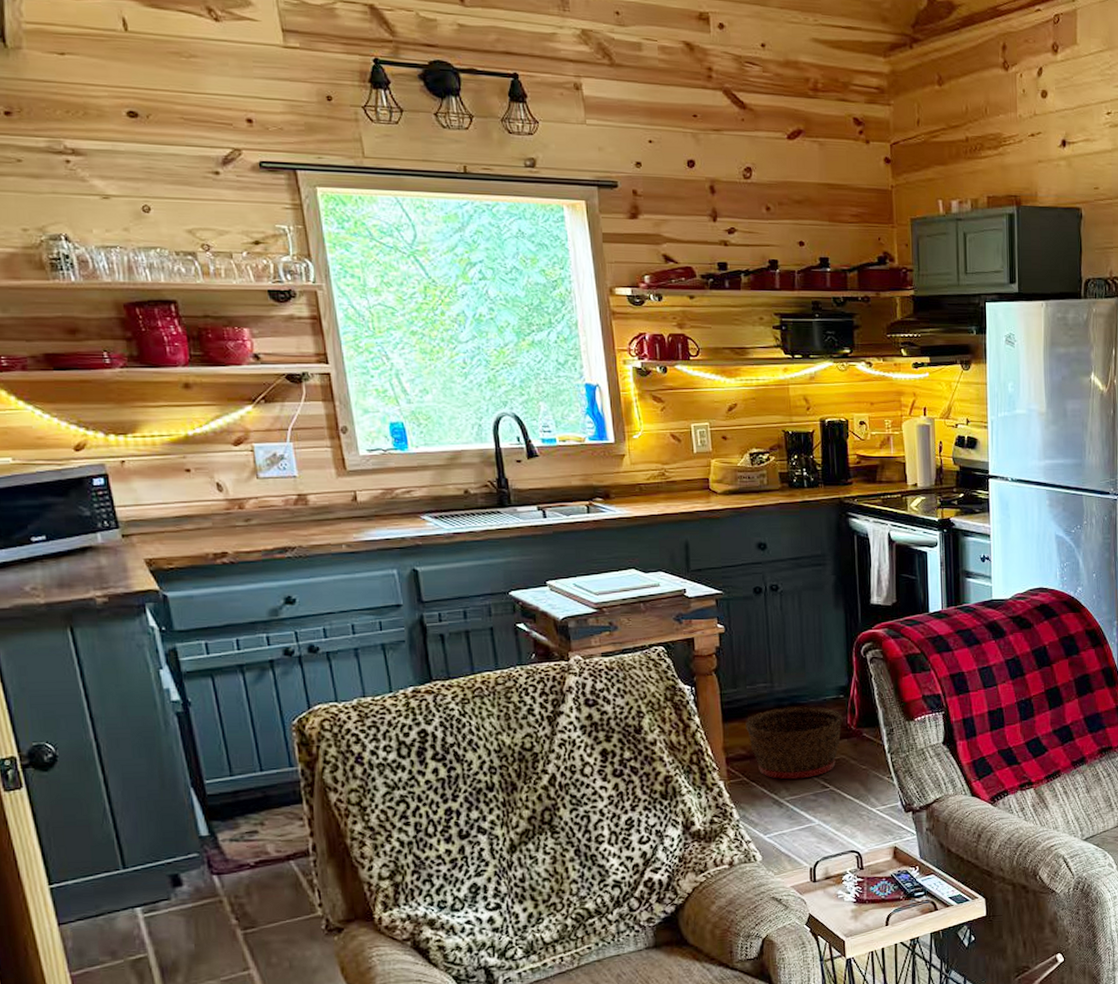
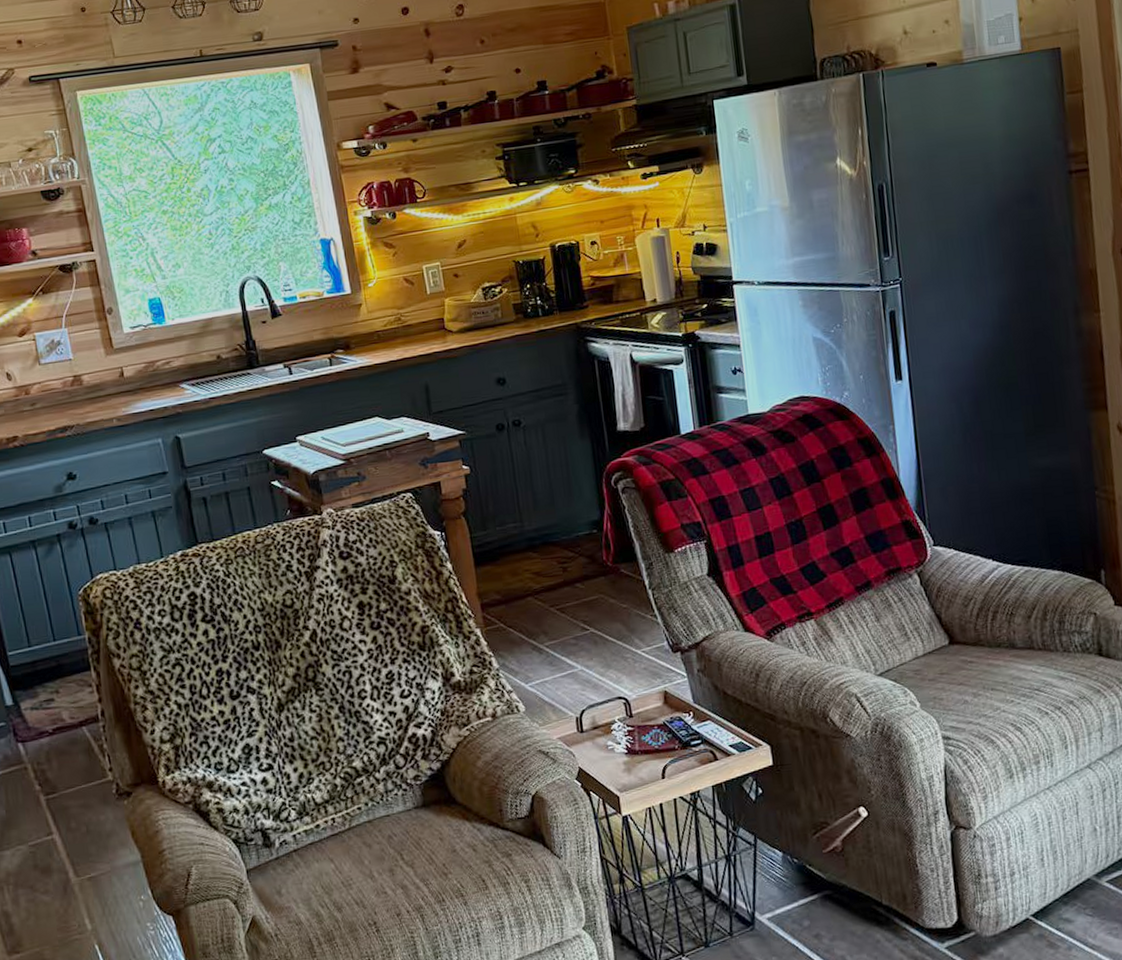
basket: present [745,706,843,780] -> none [498,543,598,624]

